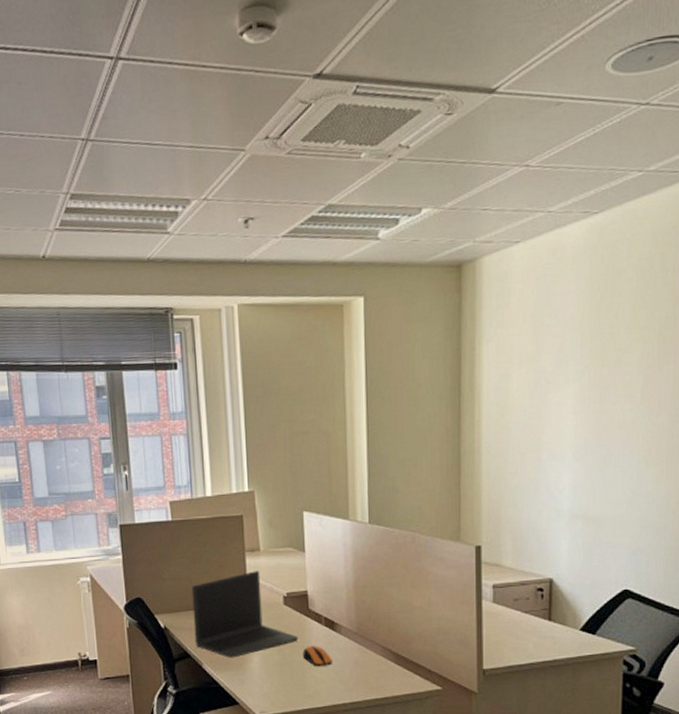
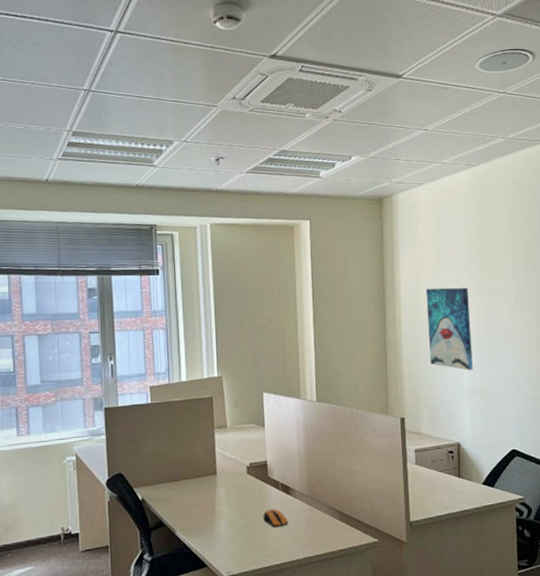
laptop: present [191,571,298,658] -> none [167,445,259,524]
wall art: none [516,381,577,489] -> present [426,287,473,370]

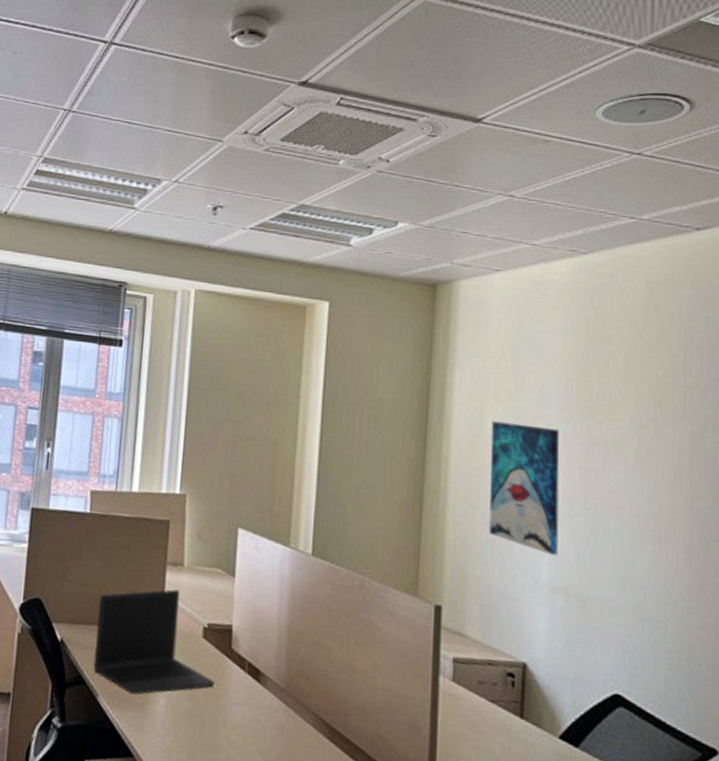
laptop: none [167,445,259,524] -> present [93,589,214,695]
computer mouse: present [263,509,288,528] -> none [217,696,252,727]

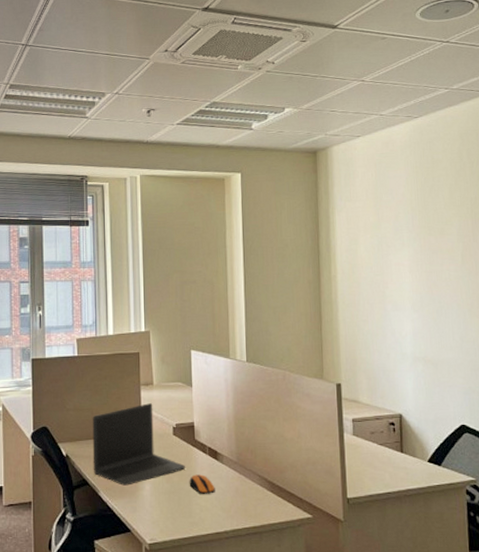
computer mouse: none [217,696,252,727] -> present [189,474,215,495]
wall art: present [489,421,560,555] -> none [363,245,416,335]

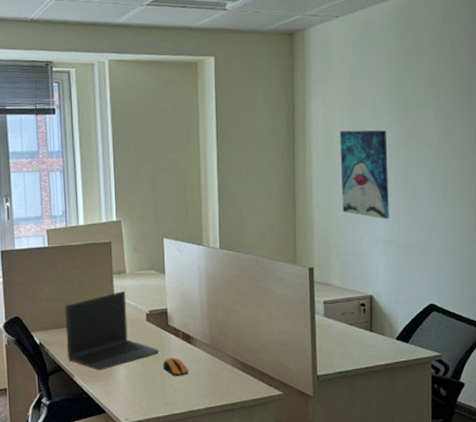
wall art: none [363,245,416,335] -> present [339,130,389,219]

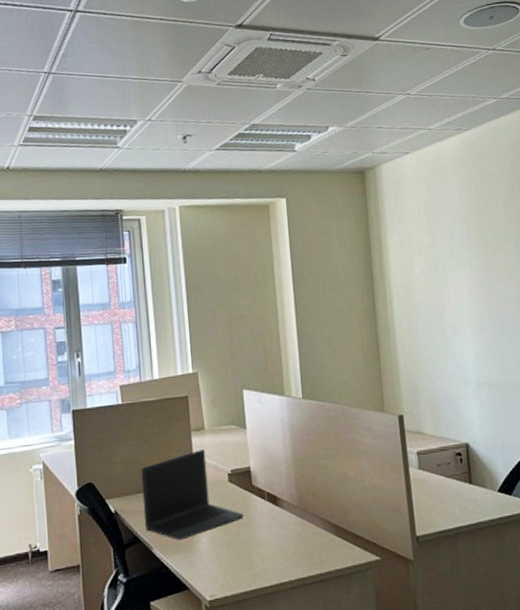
computer mouse: present [163,358,189,377] -> none [248,522,277,545]
wall art: present [339,130,389,219] -> none [418,266,478,360]

